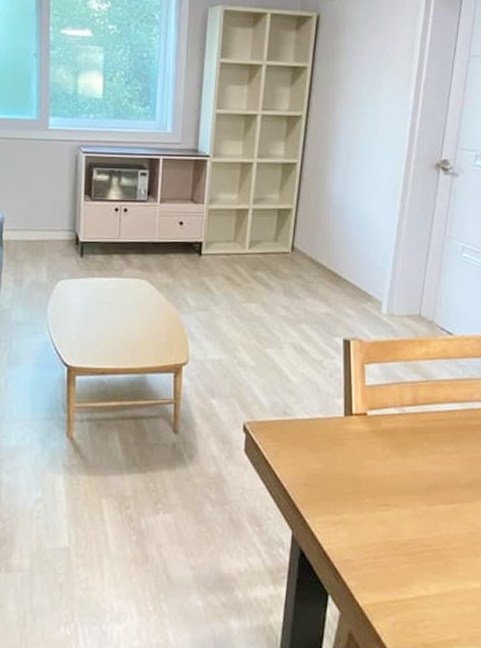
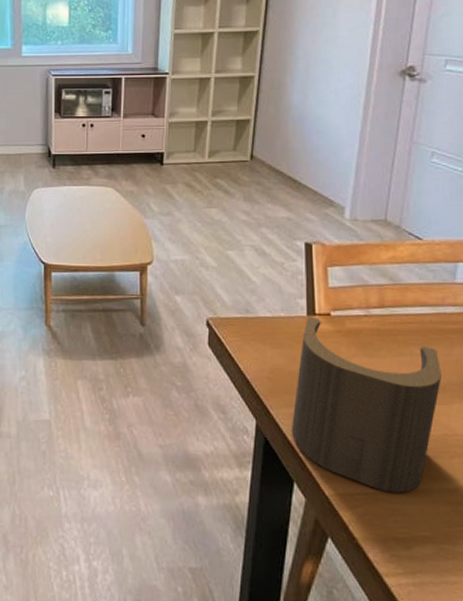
pen holder: none [326,417,469,597] -> present [291,316,442,493]

